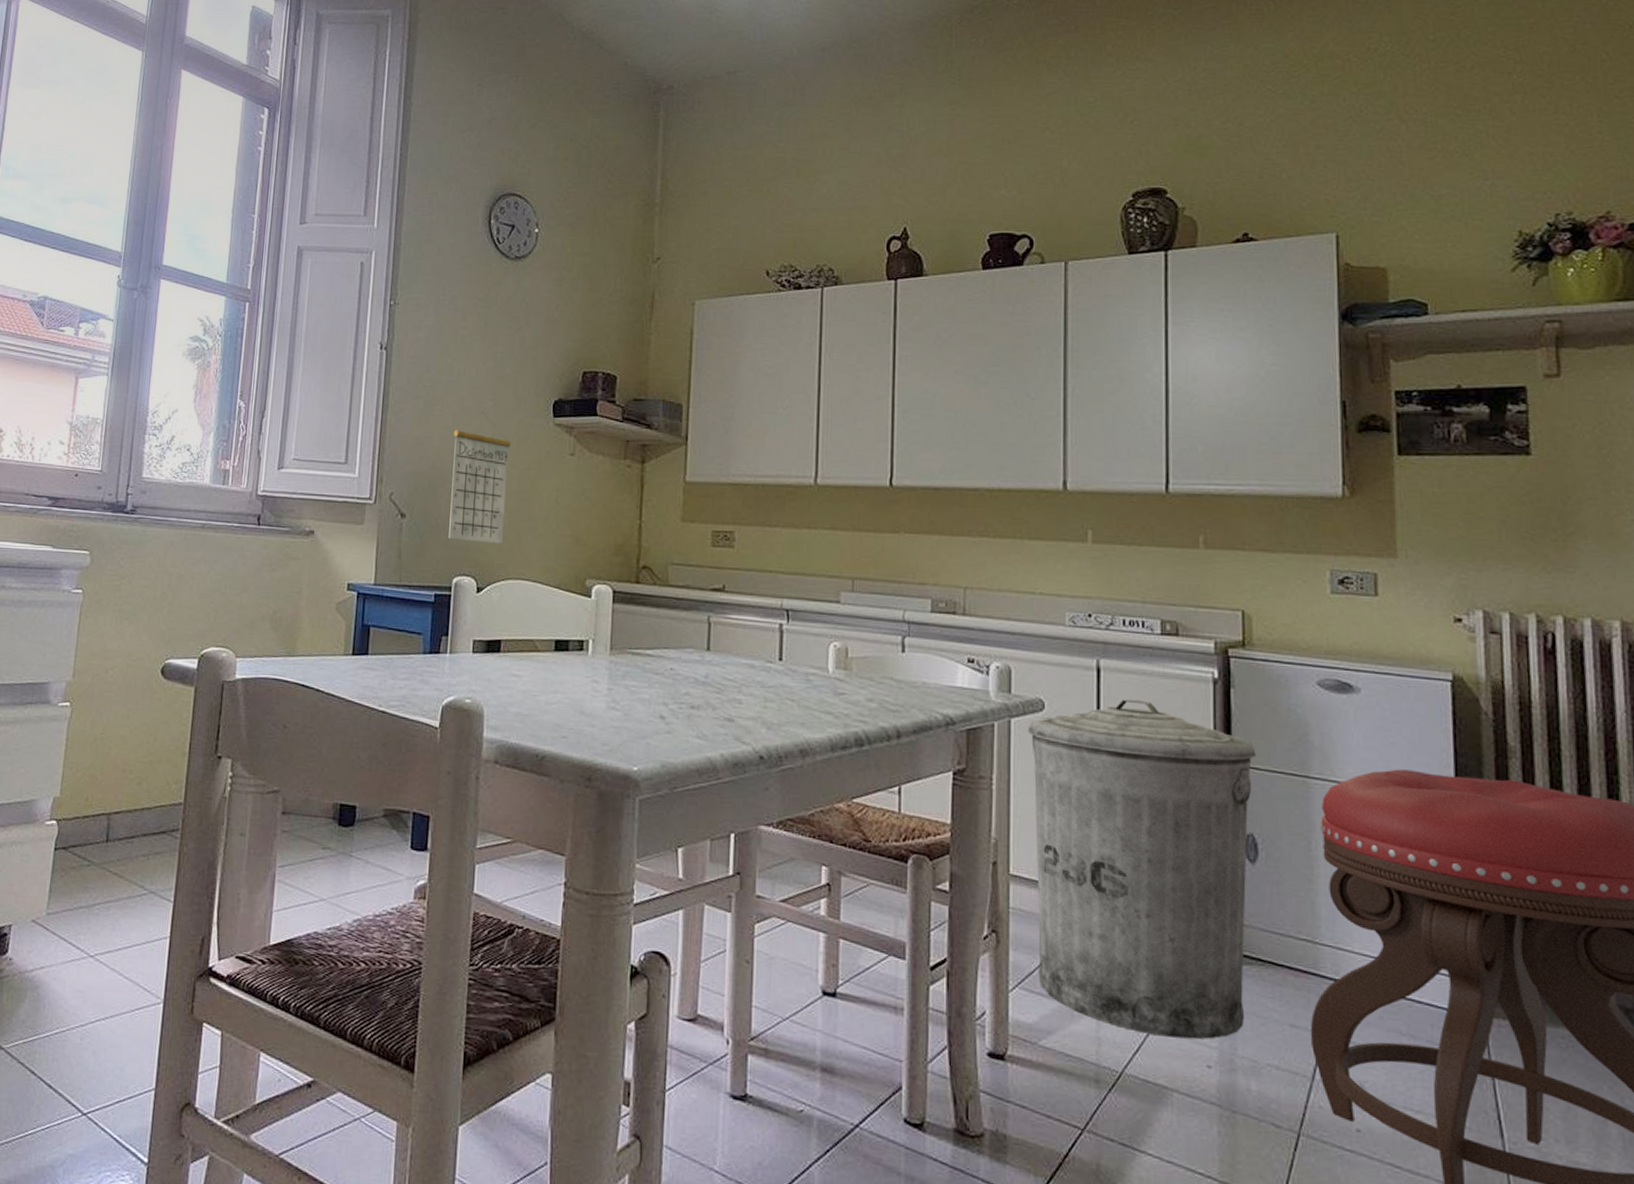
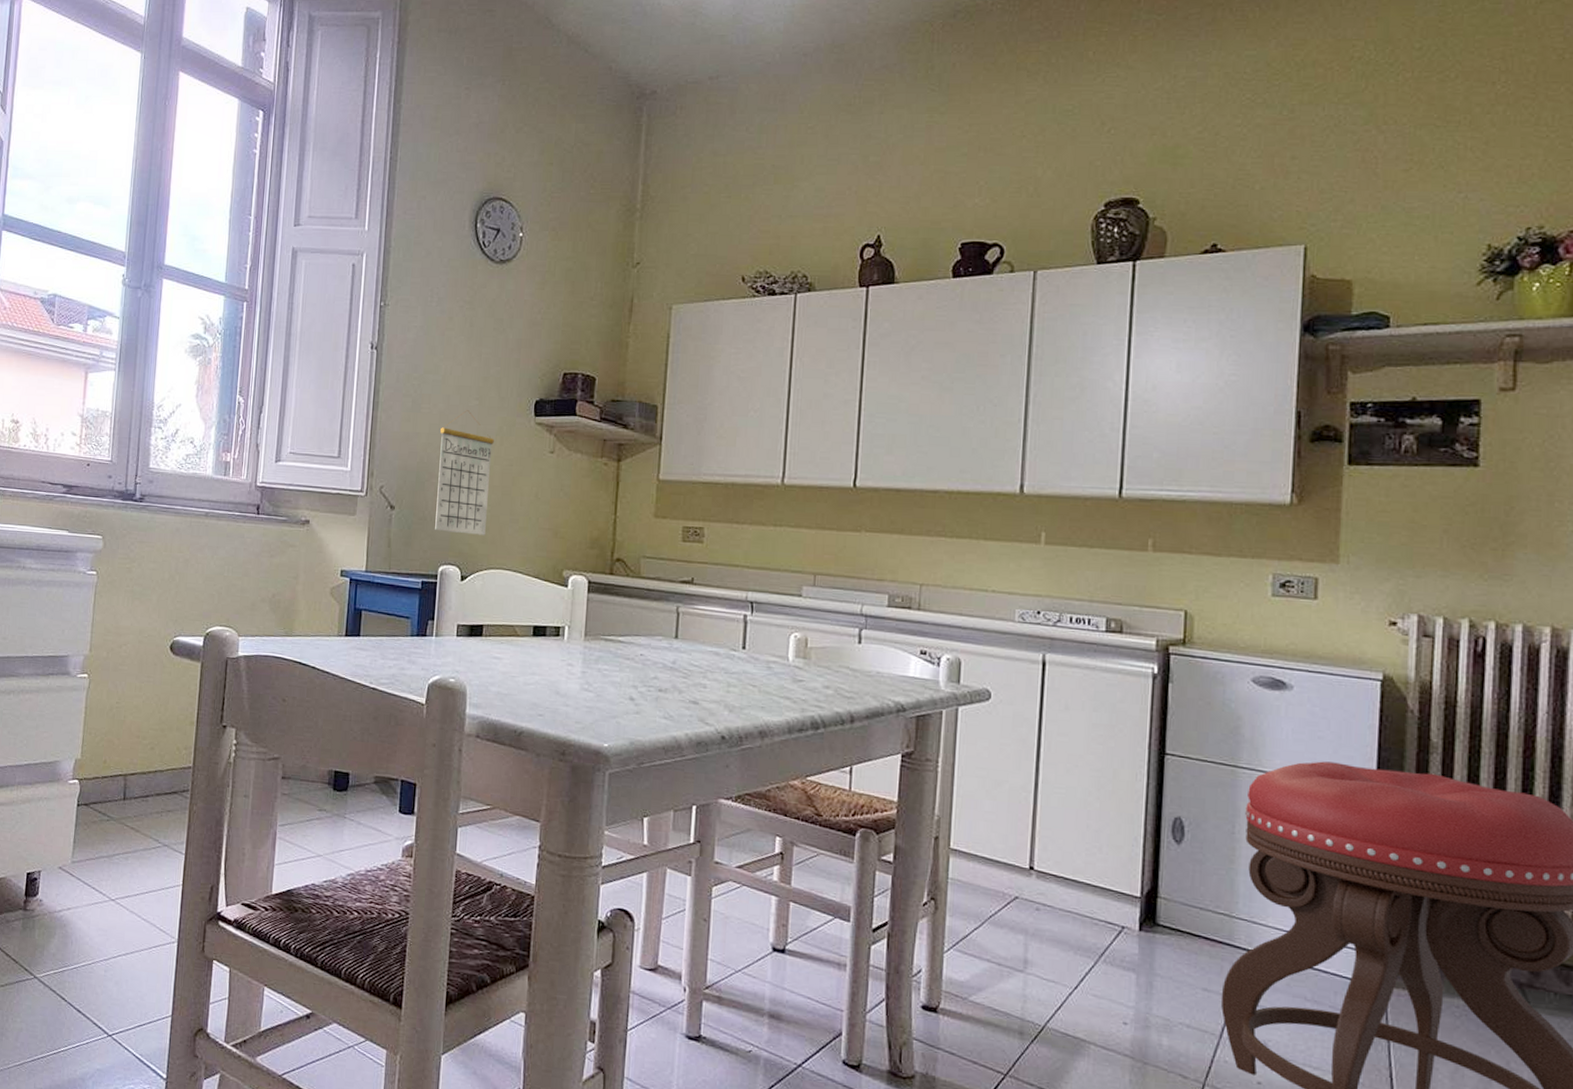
trash can: present [1027,699,1256,1040] -> none [972,691,1189,1000]

